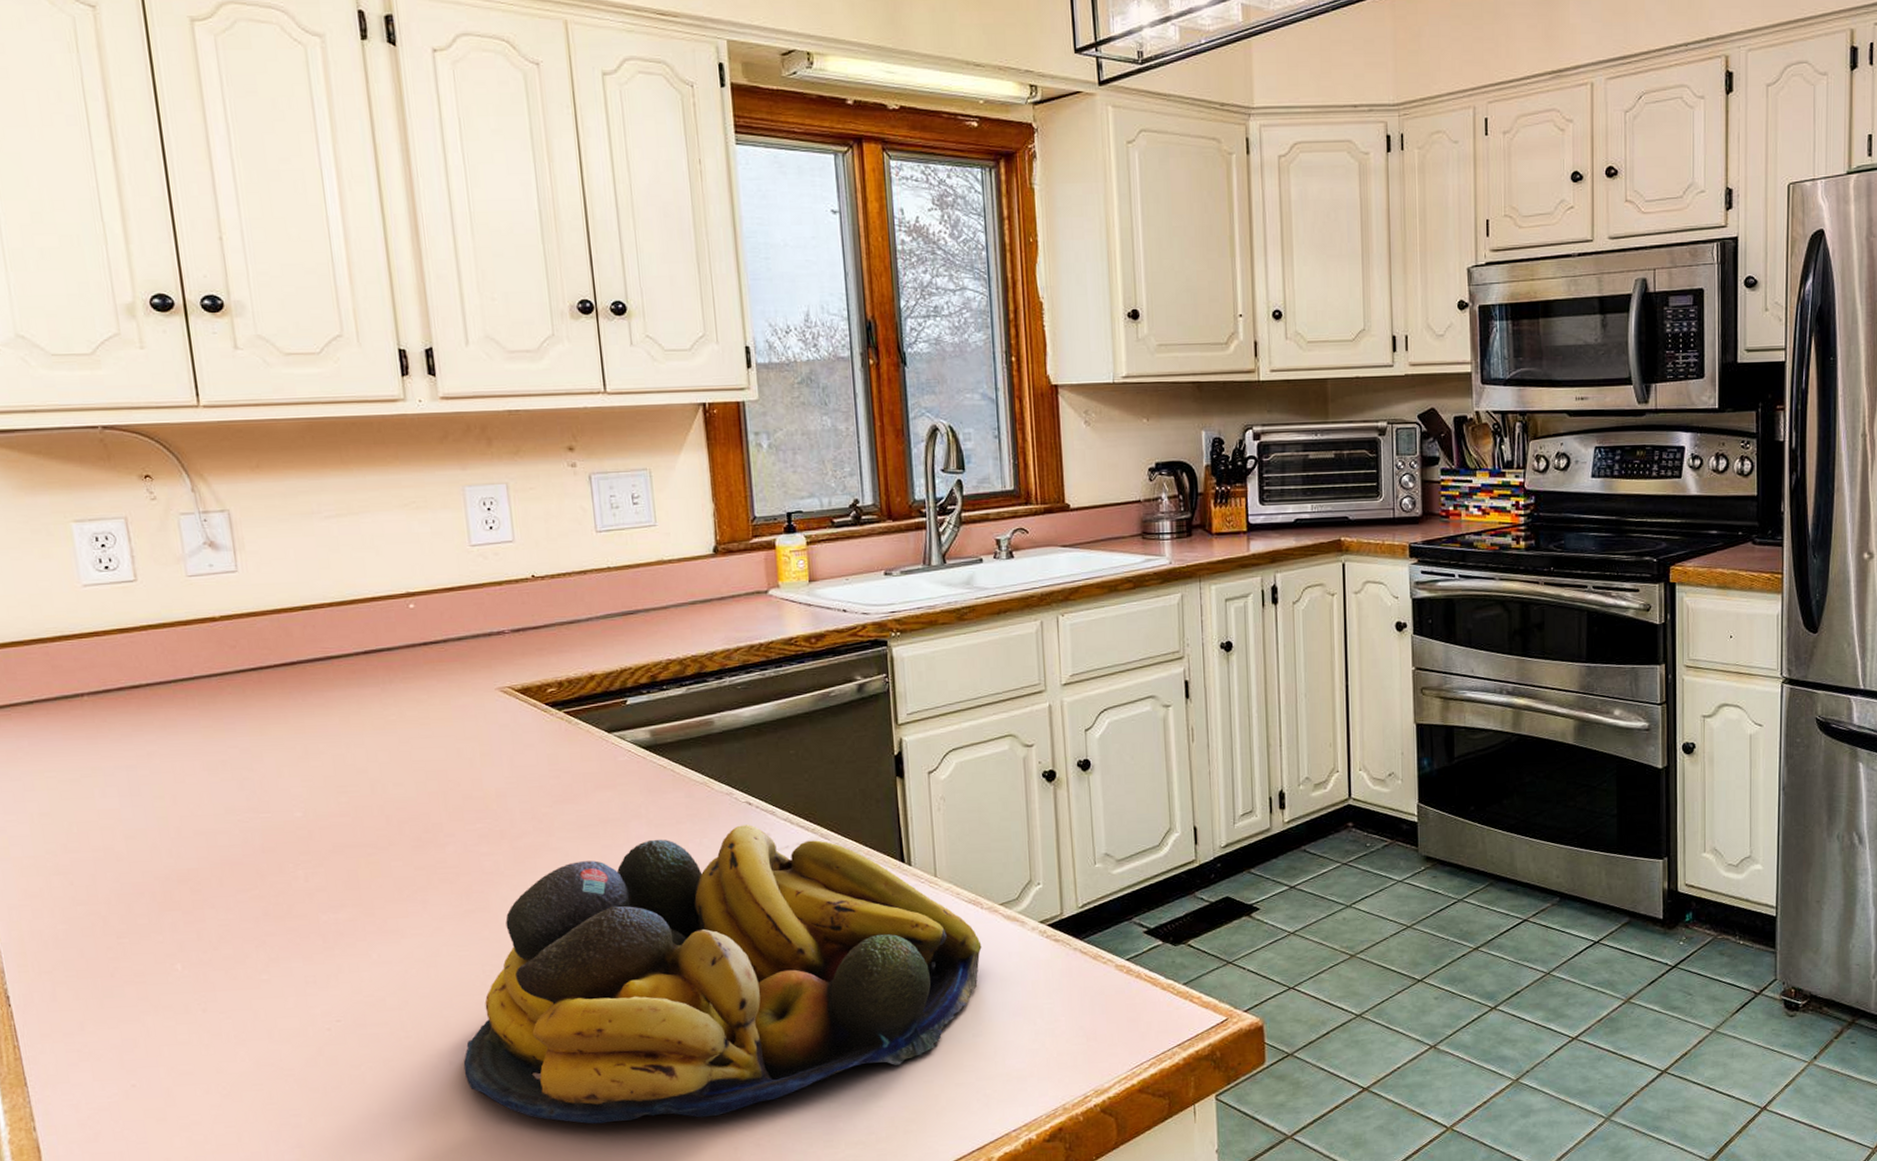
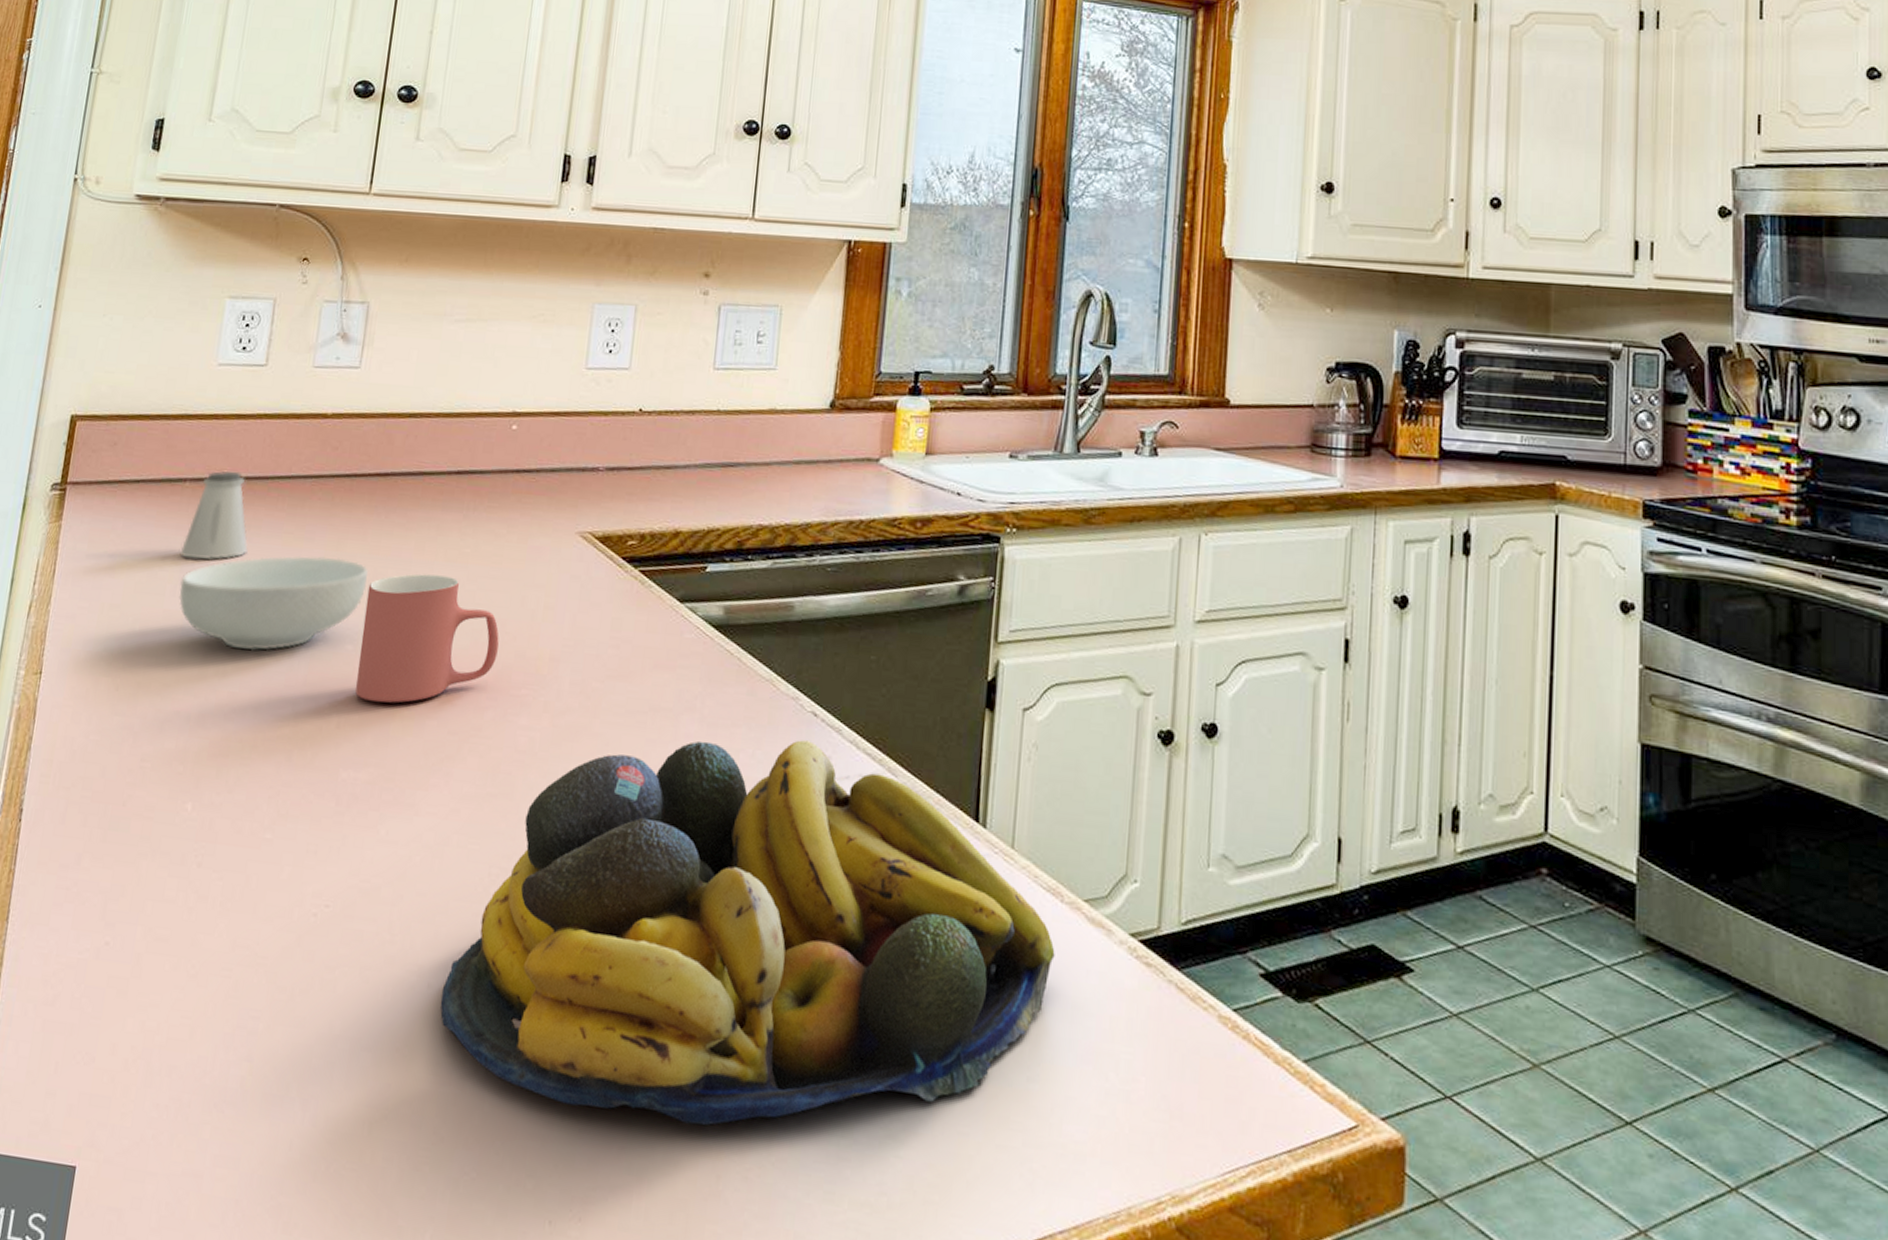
saltshaker: none [98,681,170,763] -> present [179,471,248,560]
cereal bowl: none [107,741,302,832] -> present [178,556,369,651]
mug: none [302,742,446,856] -> present [355,574,499,703]

